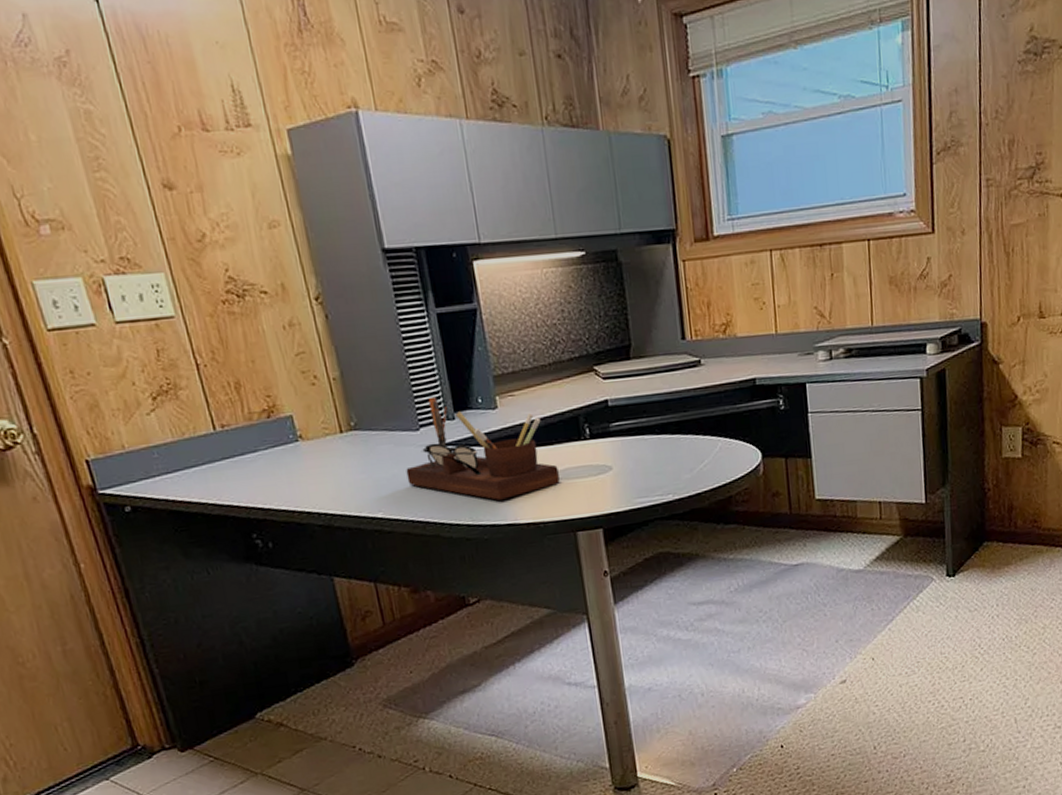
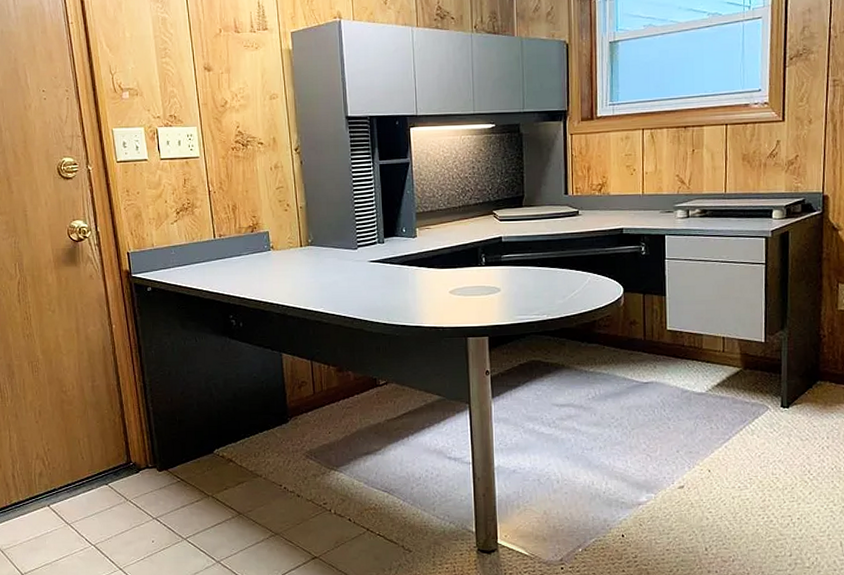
desk organizer: present [406,396,560,500] -> none [344,225,458,307]

